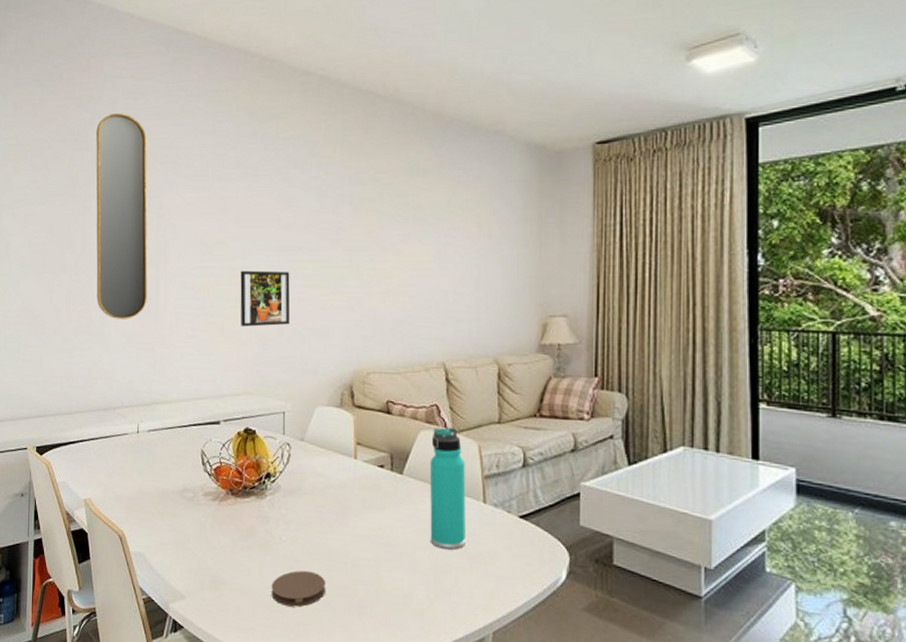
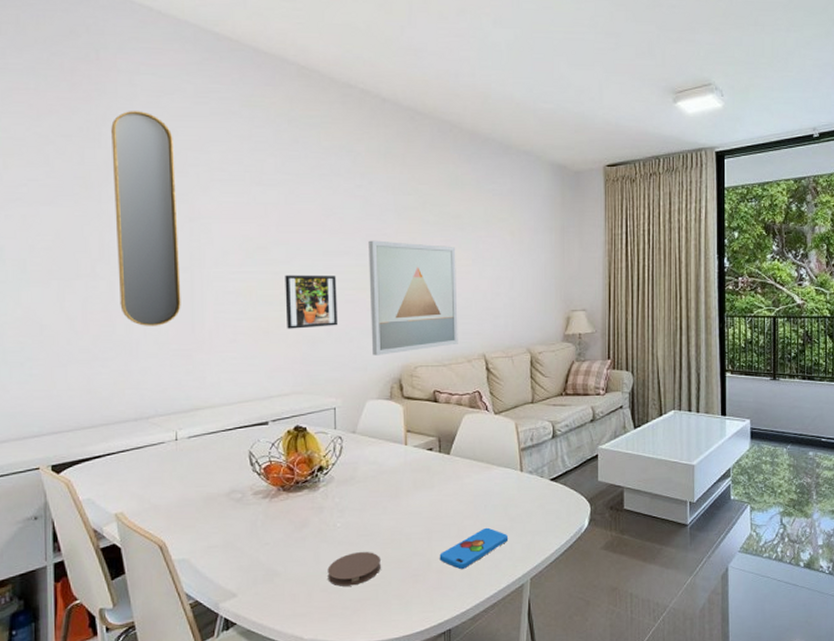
wall art: none [322,234,416,359] -> present [368,240,458,356]
smartphone: none [388,563,468,608] -> present [439,527,509,569]
thermos bottle: present [429,427,466,550] -> none [473,409,506,515]

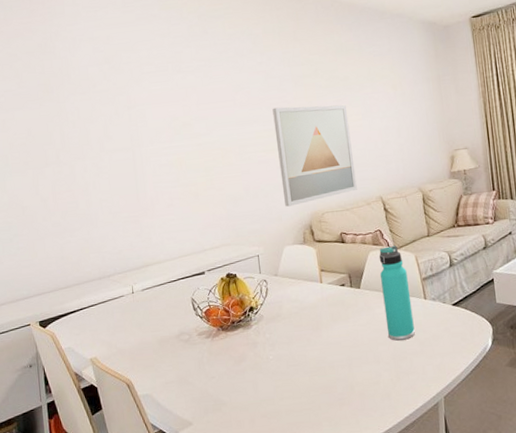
home mirror: present [111,111,181,326] -> none [62,25,127,200]
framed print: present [285,275,339,329] -> none [207,141,254,191]
coaster: present [327,551,381,587] -> none [265,379,311,412]
smartphone: present [439,527,509,569] -> none [360,352,421,391]
thermos bottle: none [473,409,506,515] -> present [379,245,415,341]

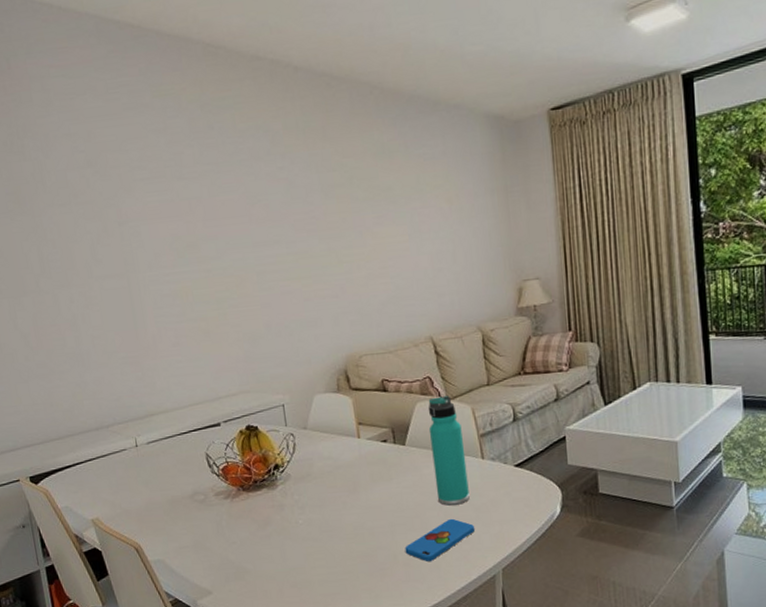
wall art: present [272,105,357,207] -> none [297,222,402,348]
smartphone: none [360,352,421,391] -> present [405,518,476,561]

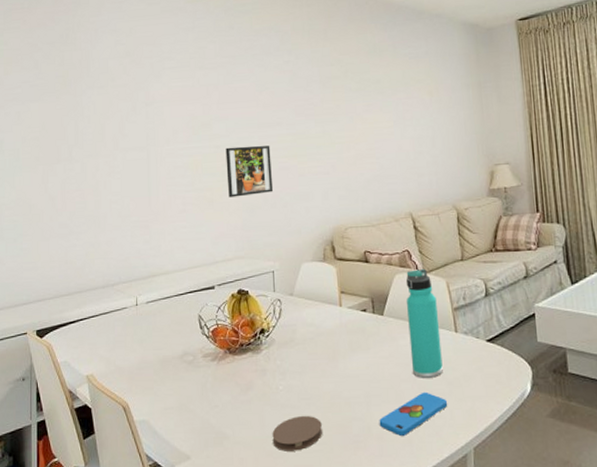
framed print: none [217,267,277,327] -> present [225,145,274,198]
coaster: none [295,547,347,582] -> present [272,415,322,451]

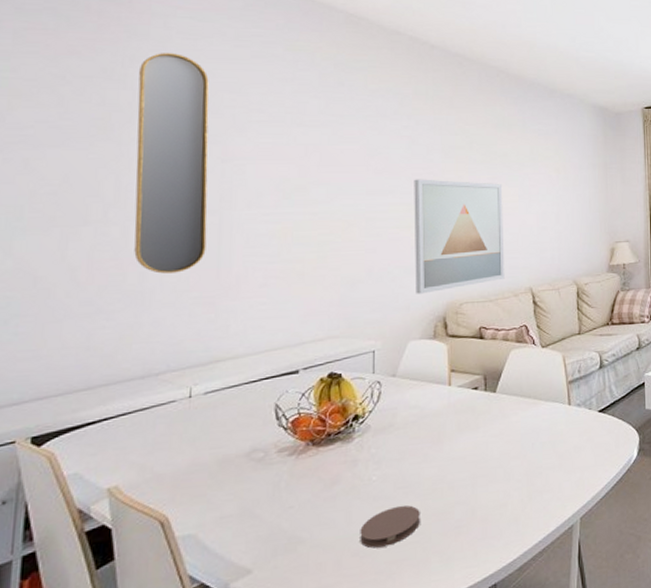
home mirror: none [84,16,140,202] -> present [134,53,209,274]
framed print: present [225,145,274,198] -> none [323,214,380,270]
wall art: none [297,110,385,219] -> present [414,179,505,294]
smartphone: present [379,391,448,436] -> none [484,467,557,515]
thermos bottle: present [405,268,443,378] -> none [520,343,554,454]

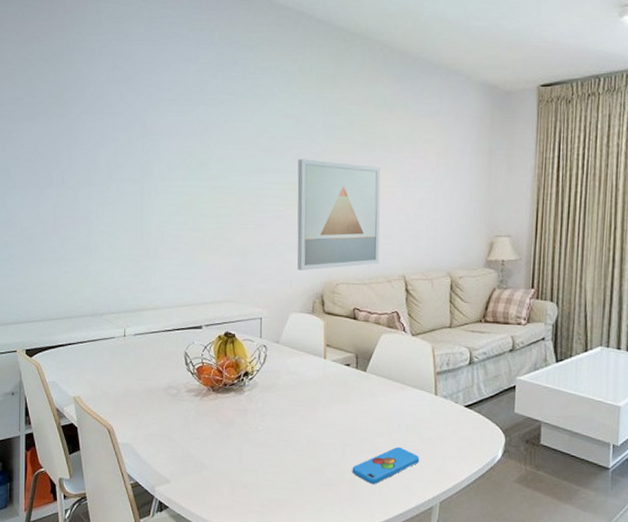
home mirror: present [134,53,209,274] -> none [80,36,133,232]
coaster: present [360,505,420,549] -> none [249,455,297,487]
smartphone: none [484,467,557,515] -> present [352,446,420,484]

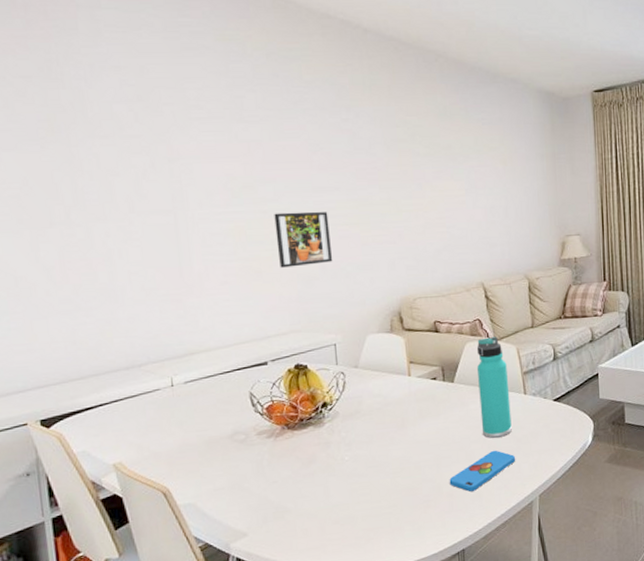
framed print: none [221,189,268,241] -> present [274,211,333,268]
wall art: present [297,159,381,271] -> none [358,174,456,290]
thermos bottle: none [389,330,421,435] -> present [476,336,512,438]

